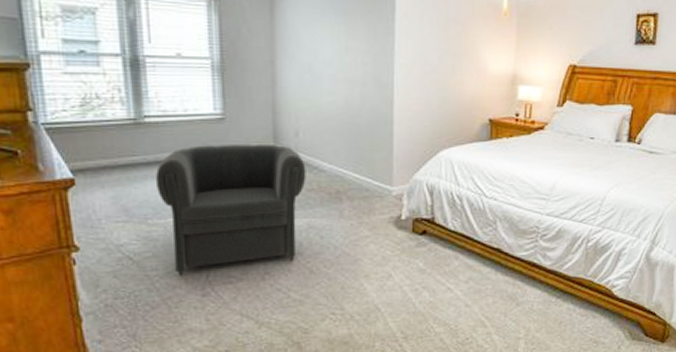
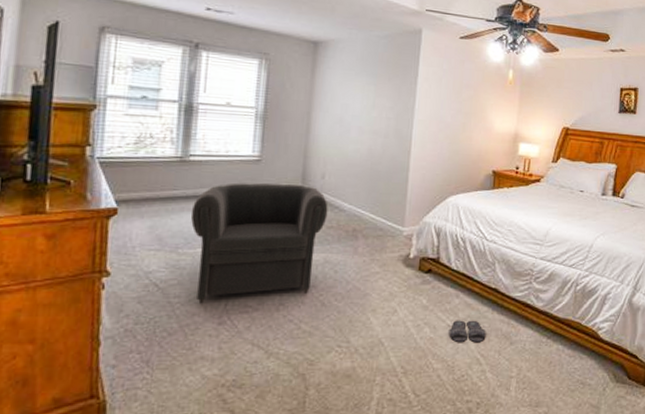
slippers: none [450,282,490,306] -> present [449,320,486,343]

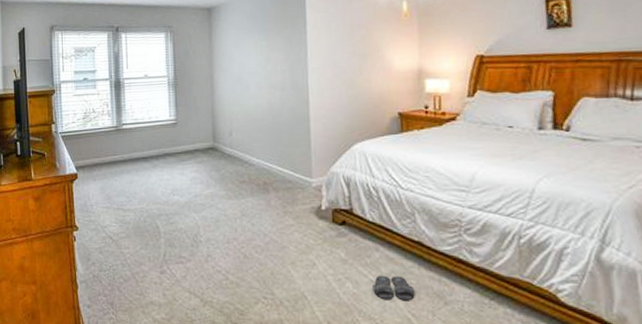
armchair: present [190,183,328,304] -> none [129,142,239,254]

